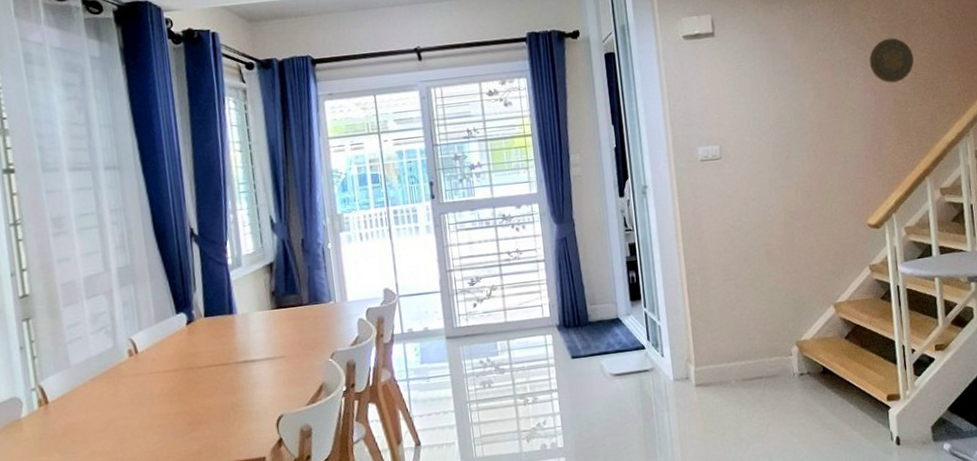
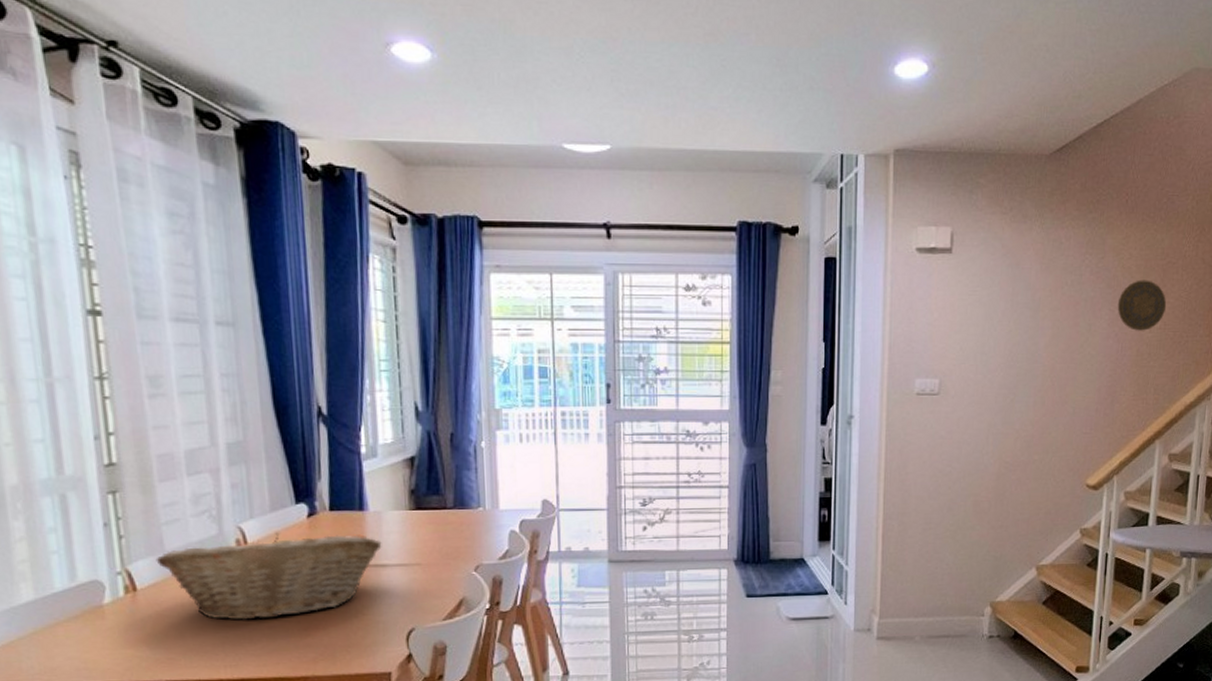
fruit basket: none [63,335,251,423] -> present [155,532,382,621]

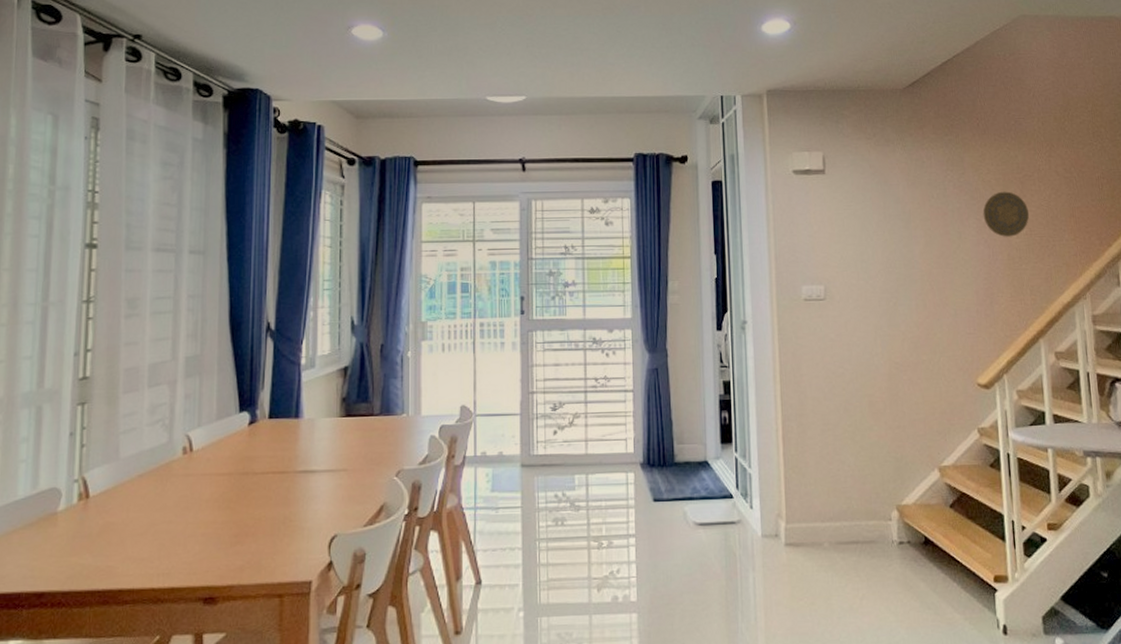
fruit basket: present [155,532,382,621] -> none [110,440,313,528]

